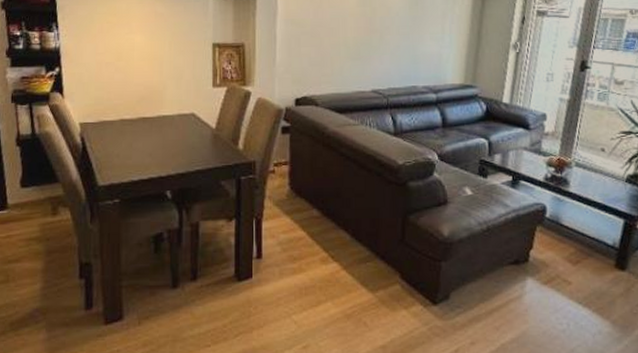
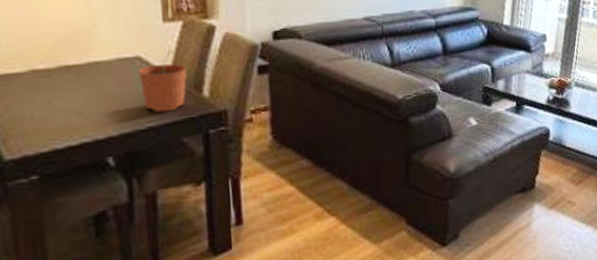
plant pot: none [192,110,228,159] -> present [138,50,188,113]

